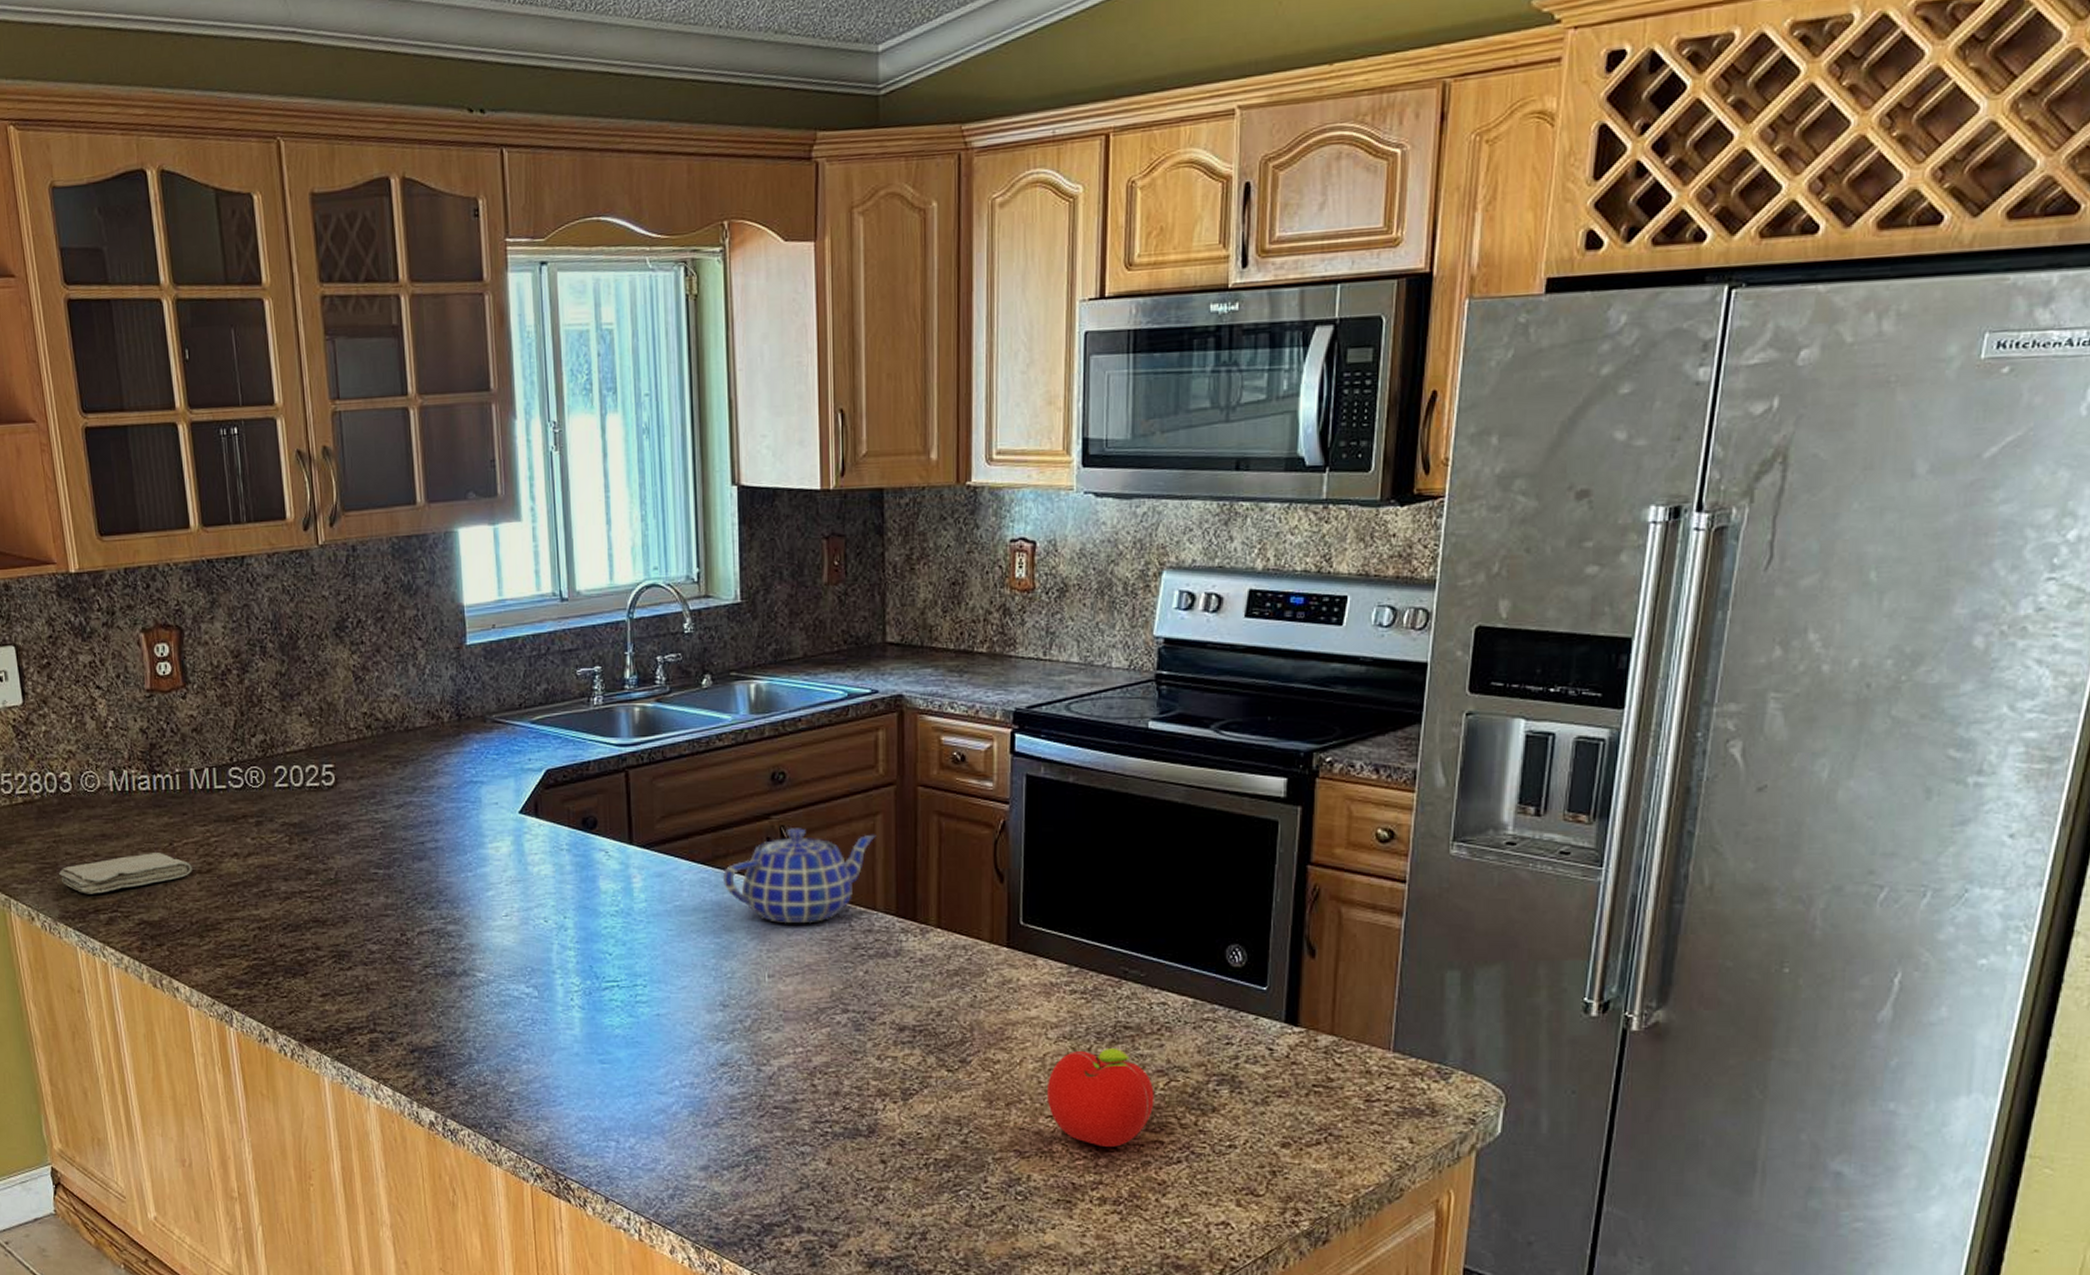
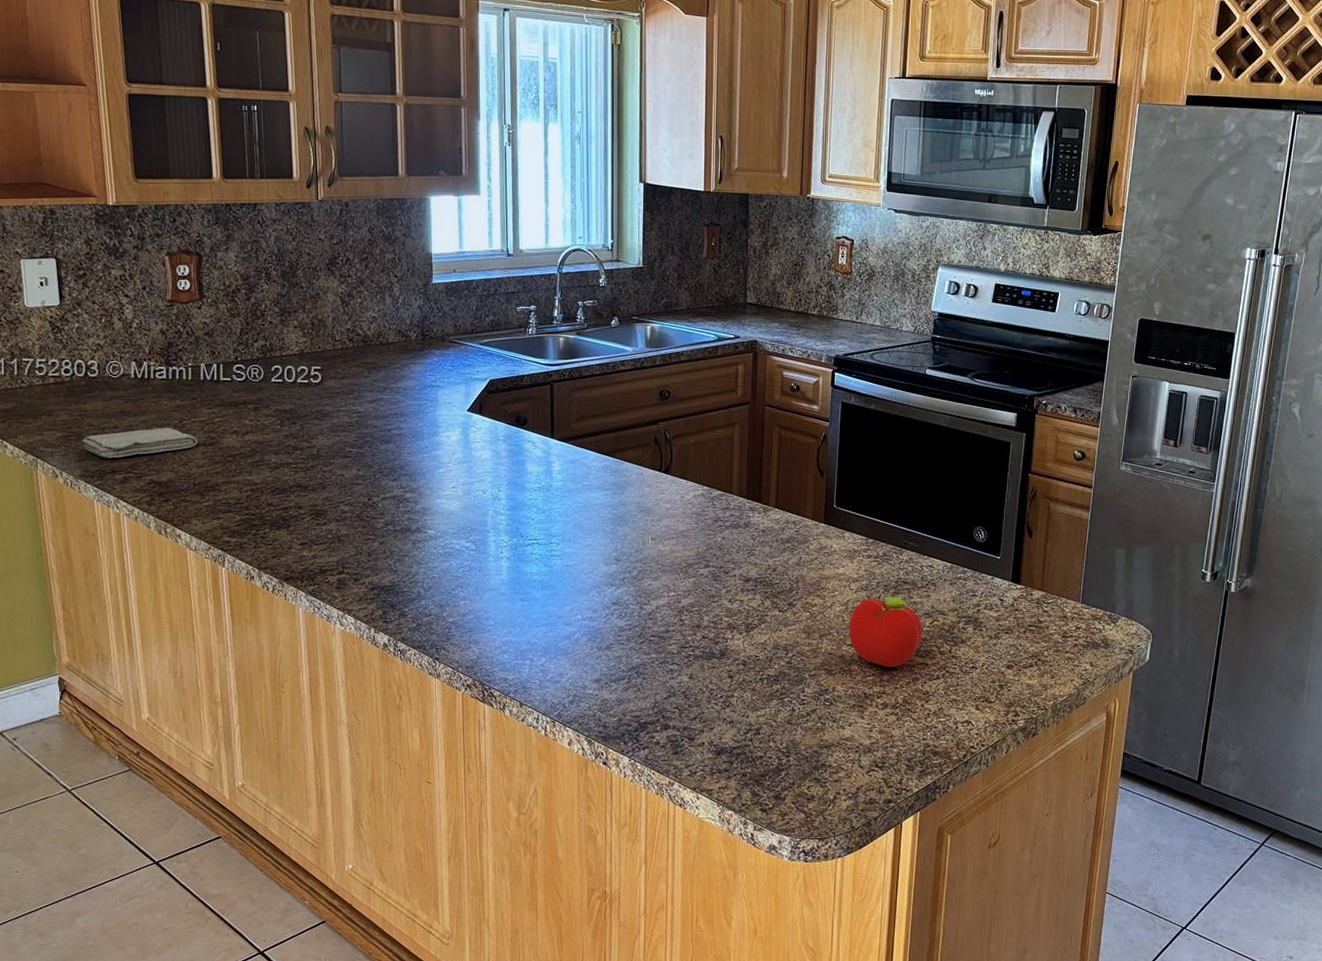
teapot: present [722,828,876,924] -> none [620,432,734,501]

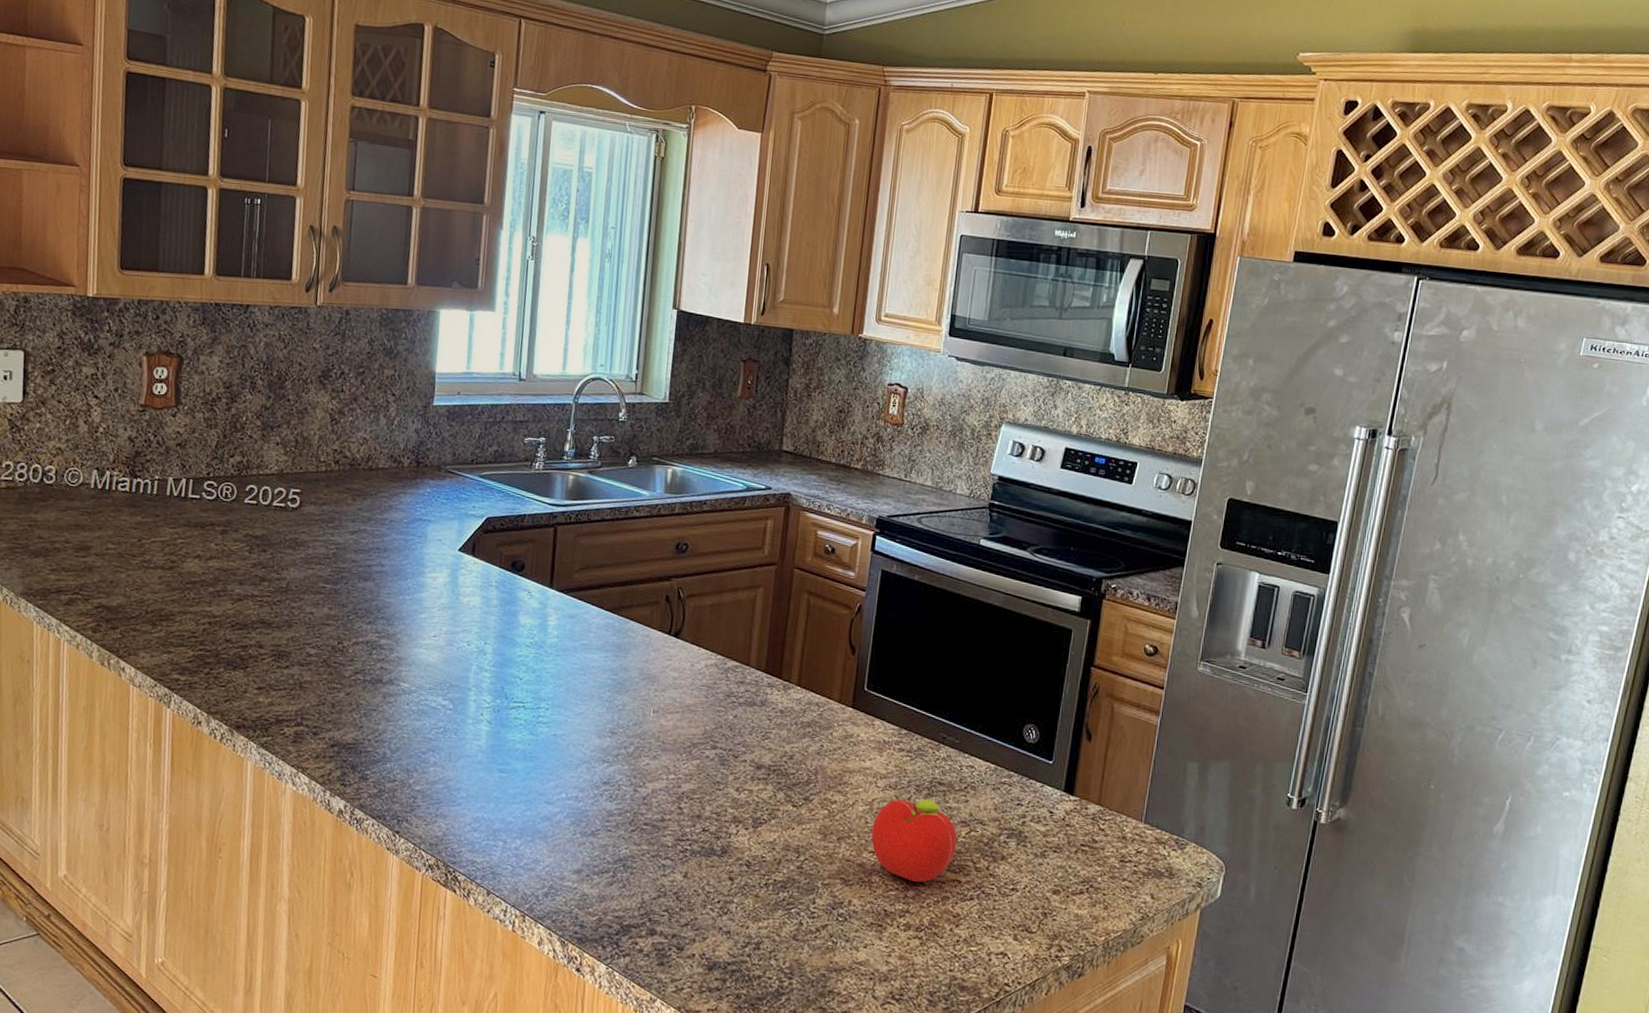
washcloth: present [82,428,198,458] -> none [29,546,156,577]

